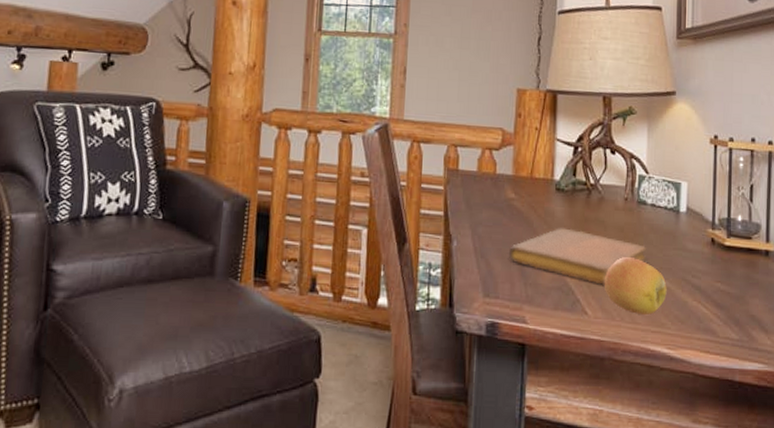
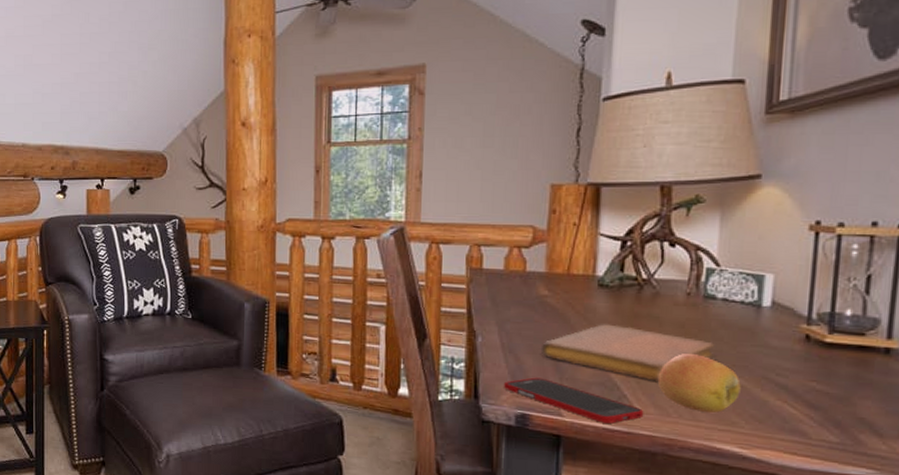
cell phone: none [476,283,594,329] -> present [504,377,644,424]

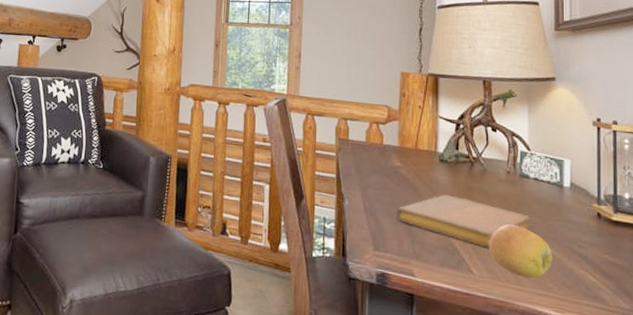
cell phone: present [504,377,644,424] -> none [367,239,479,285]

